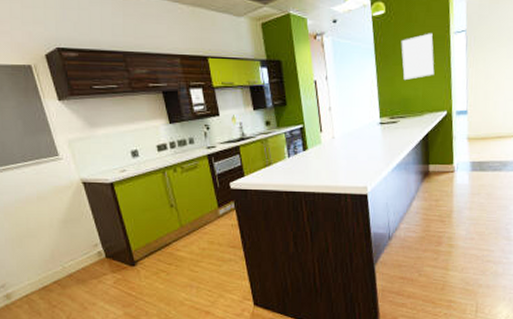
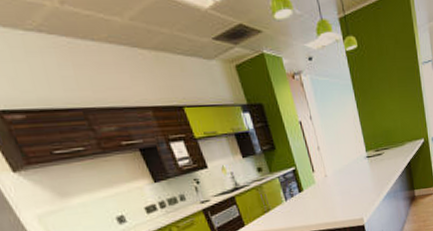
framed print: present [401,33,435,81] -> none [376,65,409,114]

